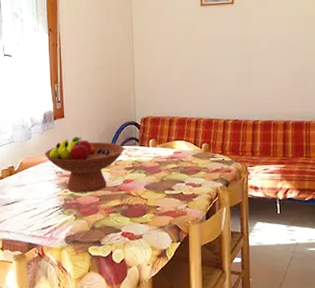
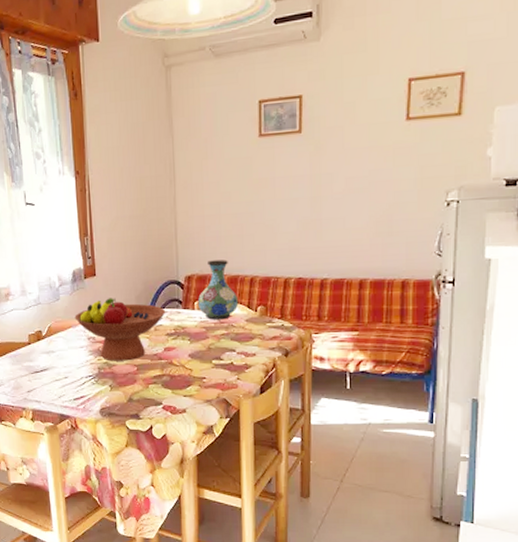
vase: none [152,104,187,156] -> present [197,260,239,320]

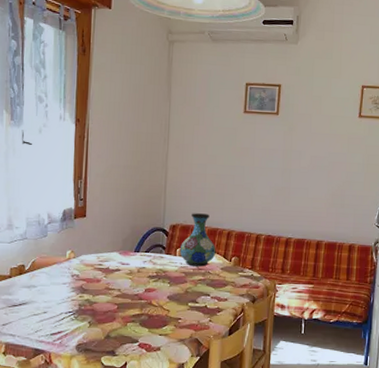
fruit bowl: present [74,298,166,361] -> none [60,239,150,299]

